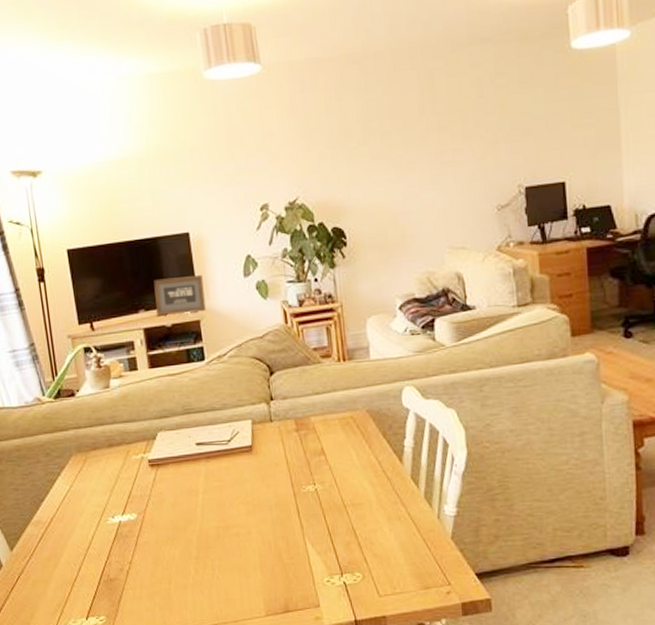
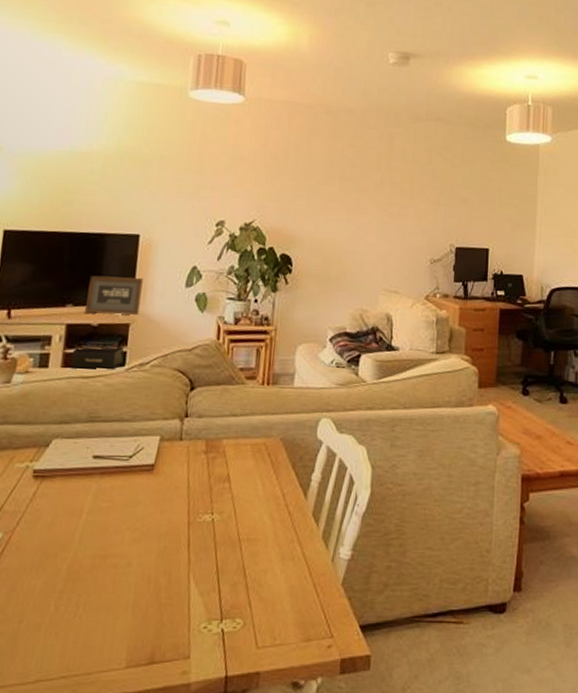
box: none [155,343,202,368] -> present [71,345,124,370]

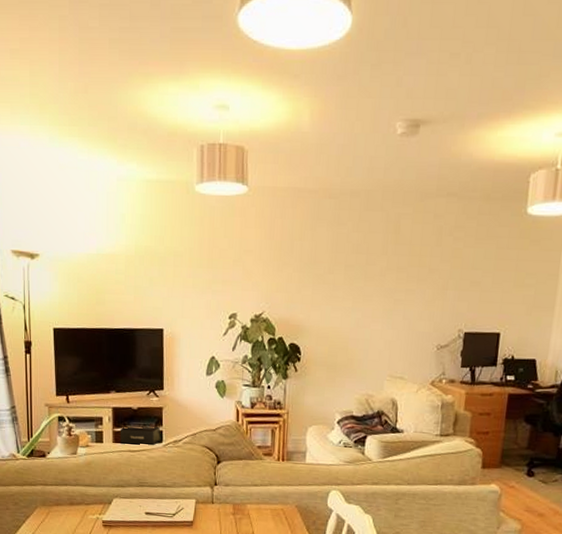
picture frame: present [85,275,143,316] -> none [126,366,170,401]

